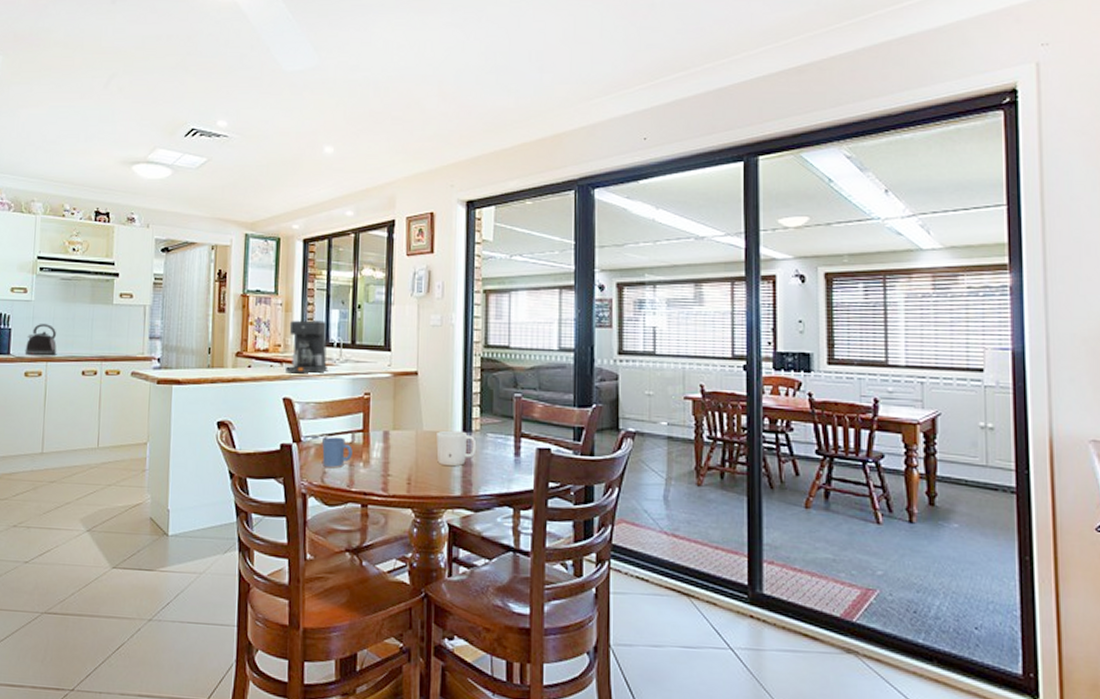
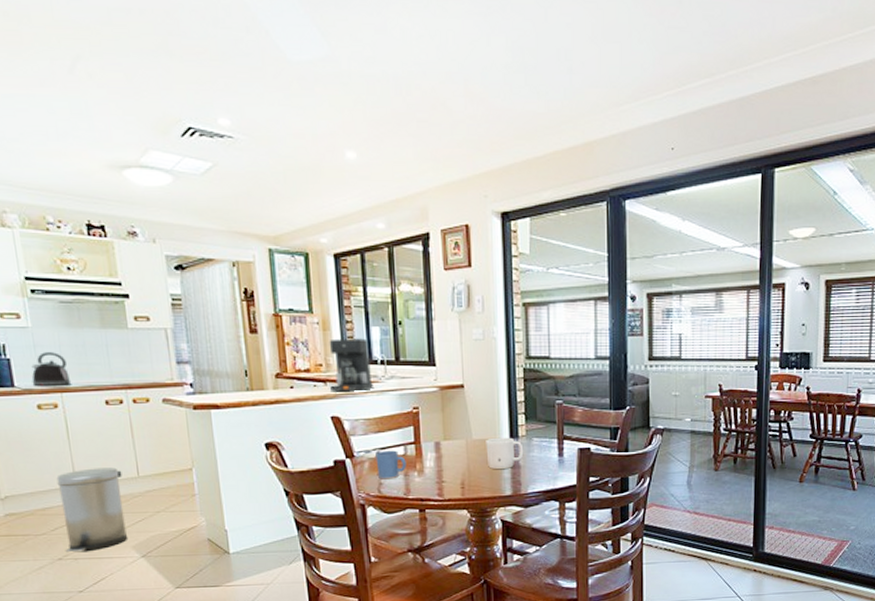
pedal bin: none [21,436,84,521] -> present [56,467,127,553]

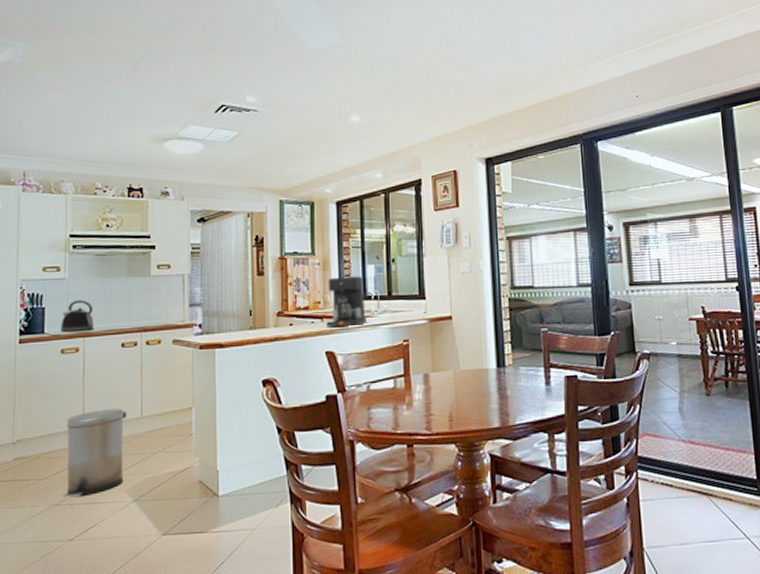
mug: present [376,450,406,480] -> none [366,383,396,414]
mug: present [486,437,524,470] -> none [473,367,511,401]

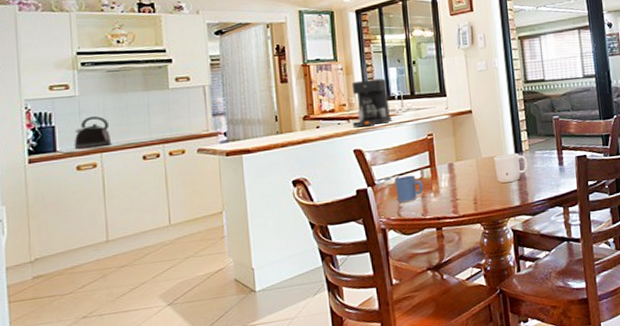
pedal bin: present [63,408,127,498] -> none [89,219,154,310]
mug: none [366,383,396,414] -> present [395,175,423,204]
mug: none [473,367,511,401] -> present [494,152,528,184]

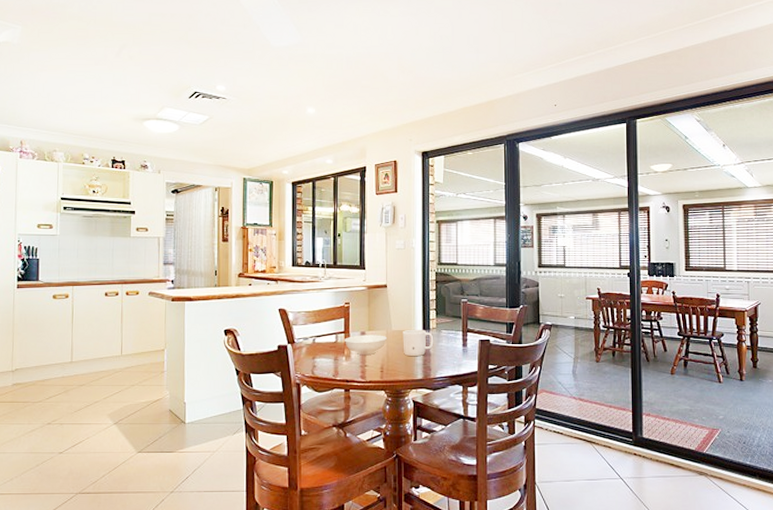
kettle: present [74,116,111,150] -> none [52,254,81,281]
coffee maker: present [351,78,392,128] -> none [280,246,314,289]
mug: present [395,175,423,204] -> none [312,338,336,363]
bowl: none [430,164,478,189] -> present [344,335,388,356]

